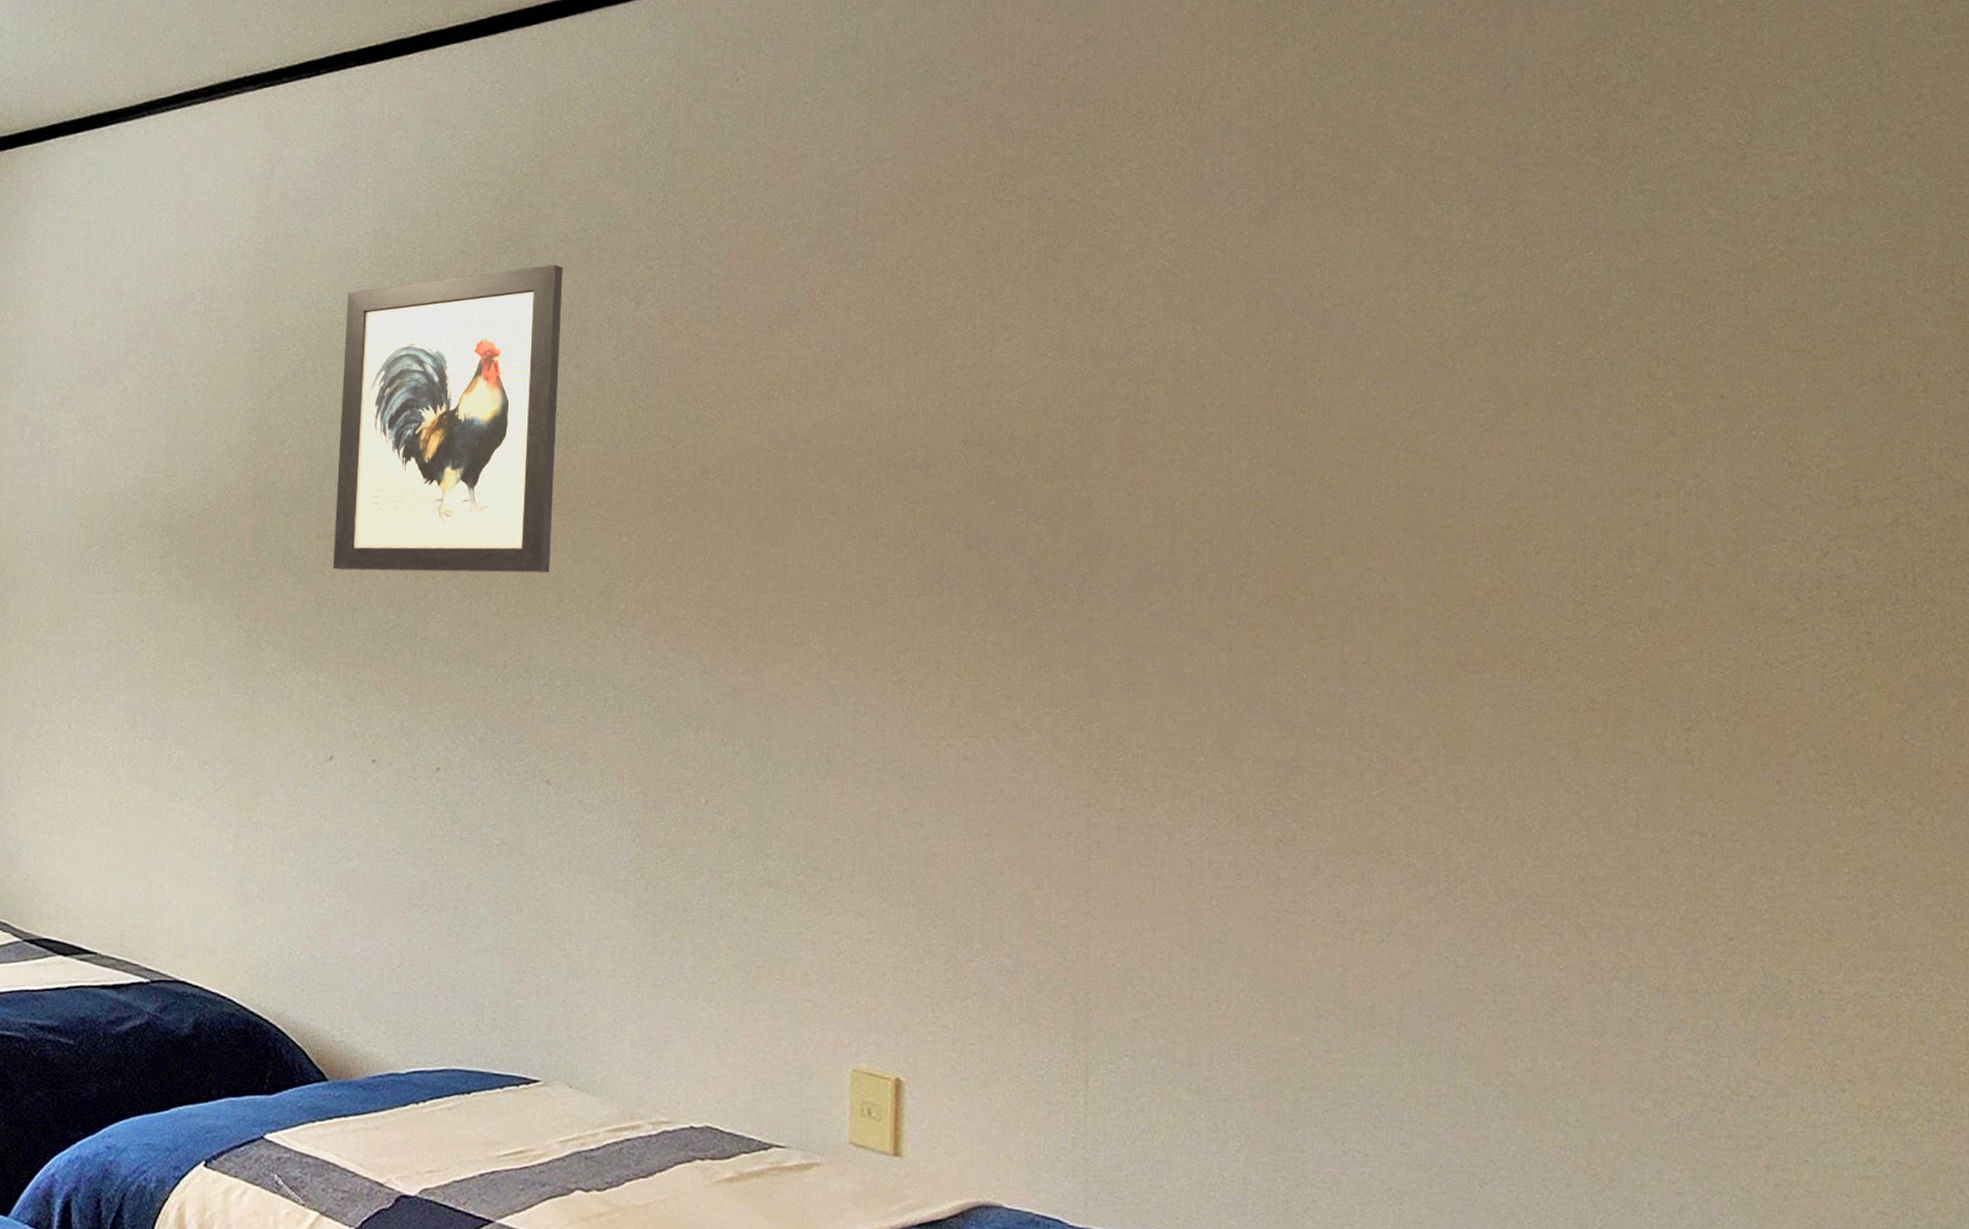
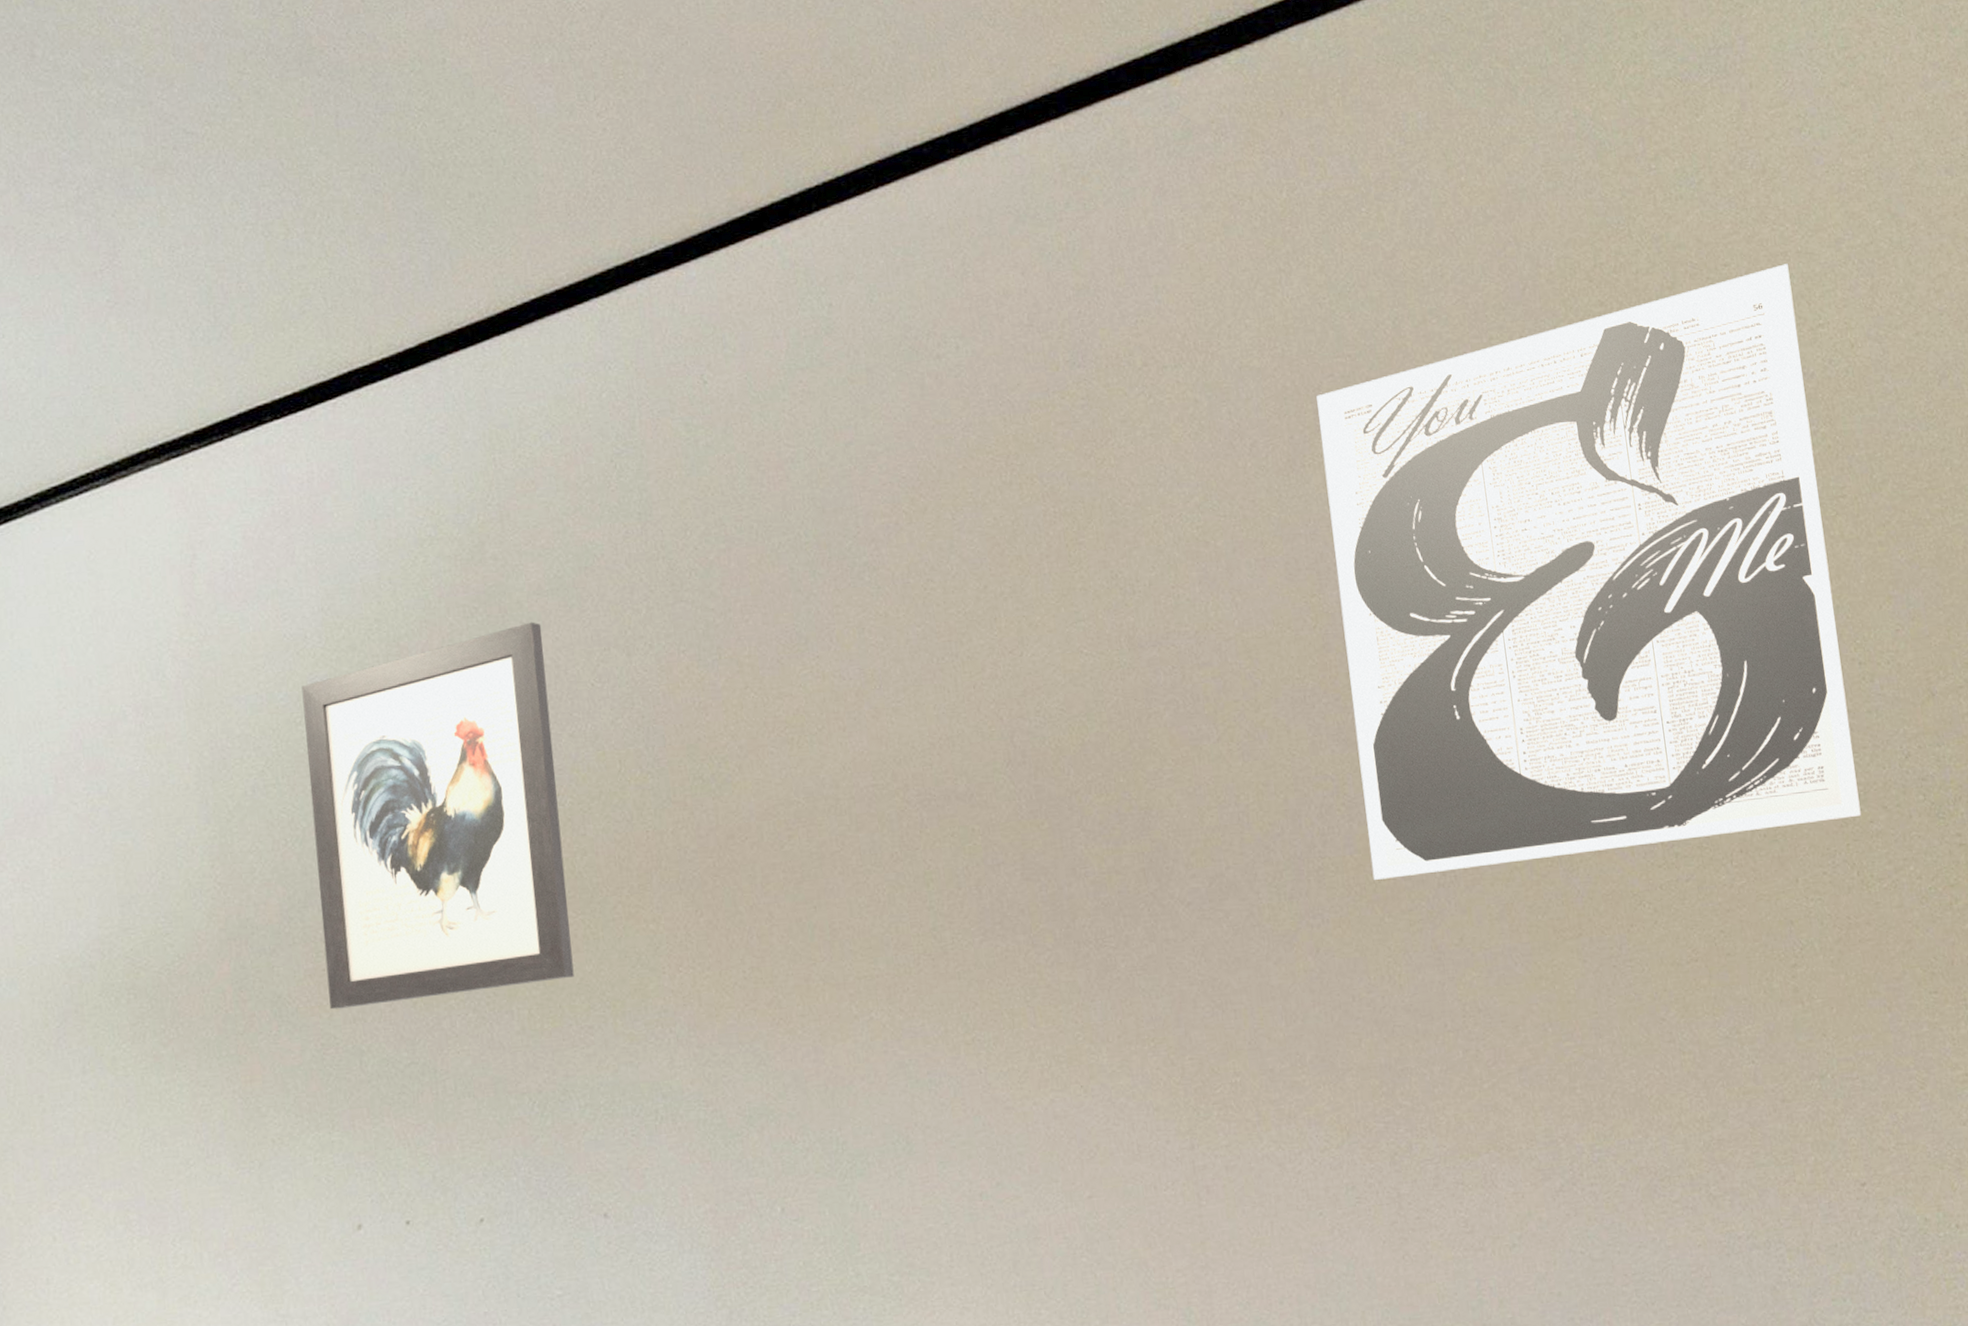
wall art: none [1292,94,1773,603] -> present [1316,264,1861,880]

